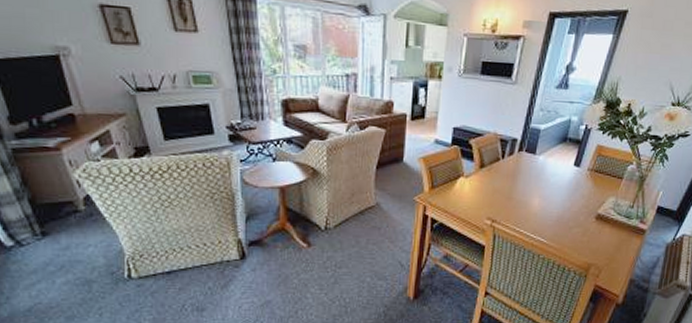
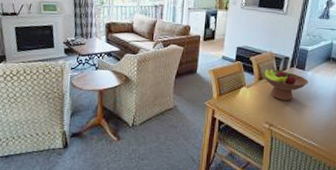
fruit bowl: none [483,153,539,192] -> present [262,68,308,101]

